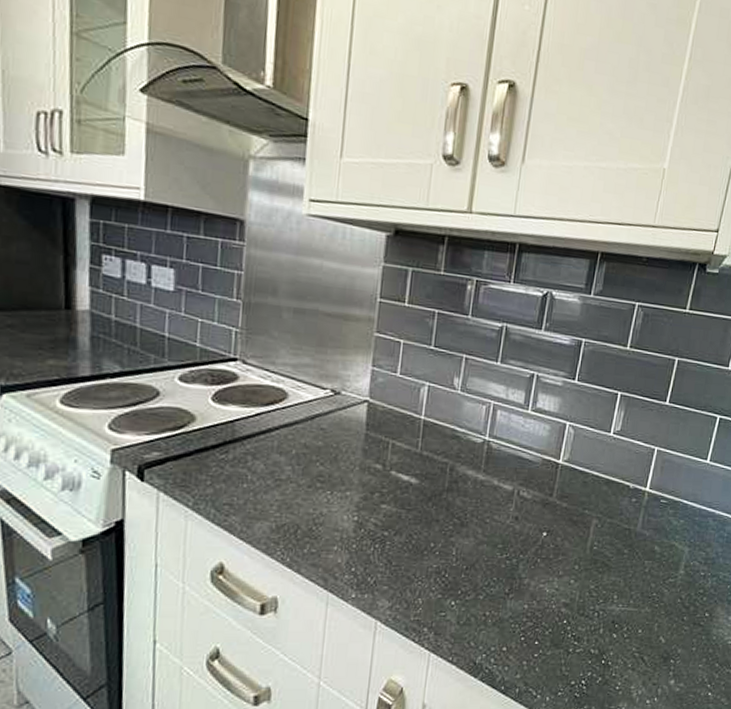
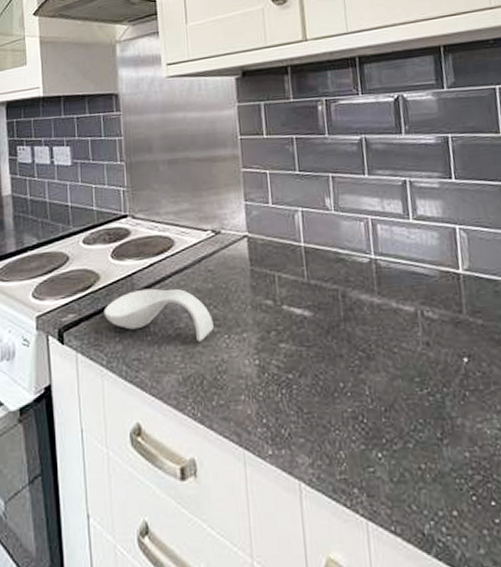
spoon rest: none [195,437,317,495] -> present [103,288,214,342]

